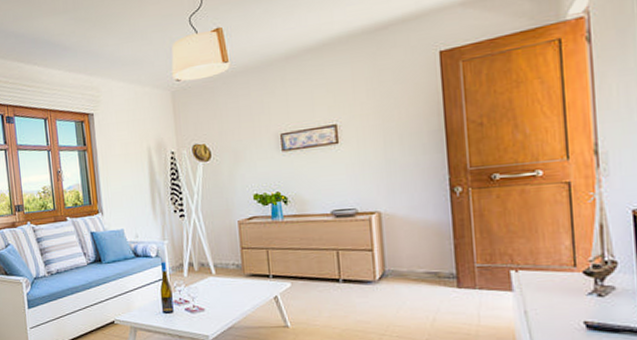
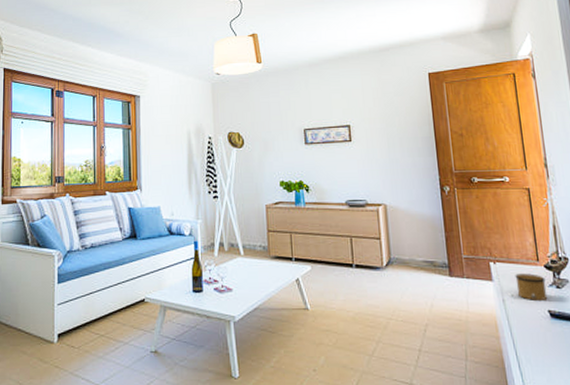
speaker: none [531,281,585,311] -> present [507,273,548,300]

